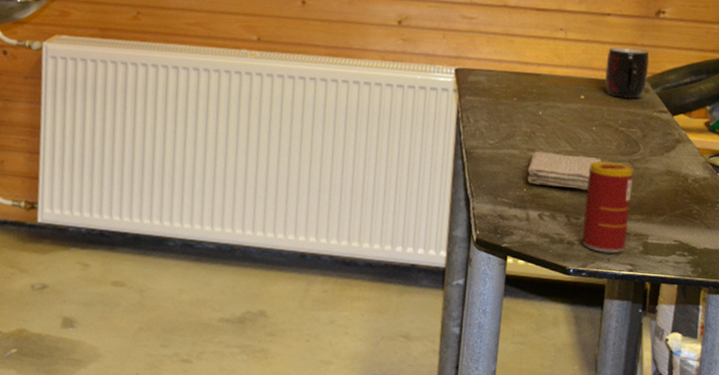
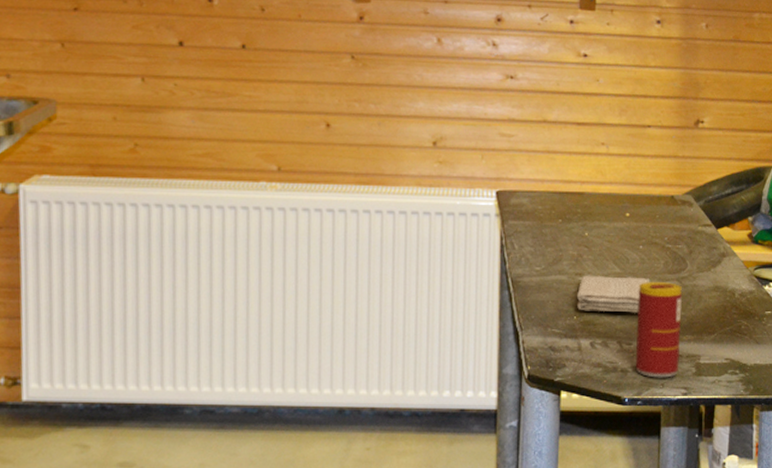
mug: present [605,47,650,99] -> none [649,160,691,214]

